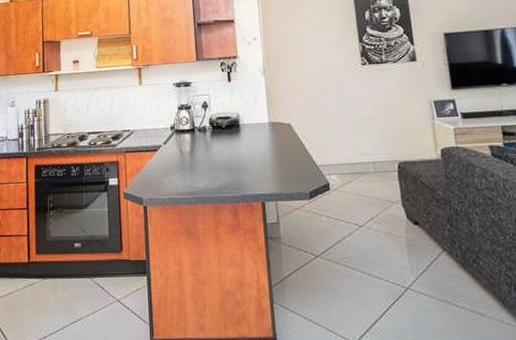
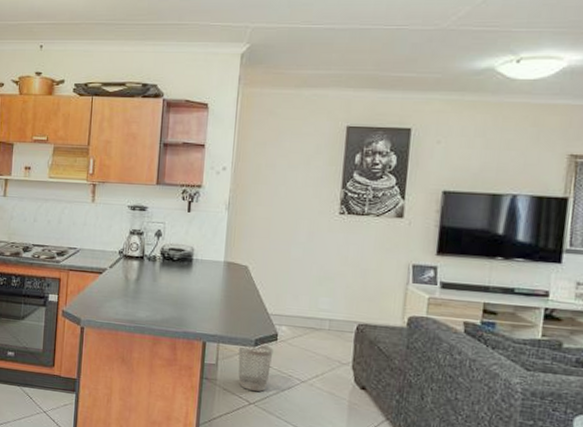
wastebasket: none [295,195,329,243] -> present [238,343,274,392]

